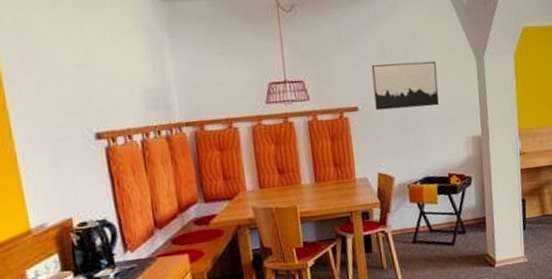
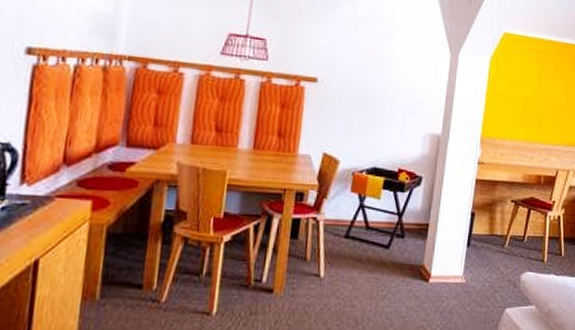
wall art: present [371,61,439,111] -> none [336,38,408,94]

